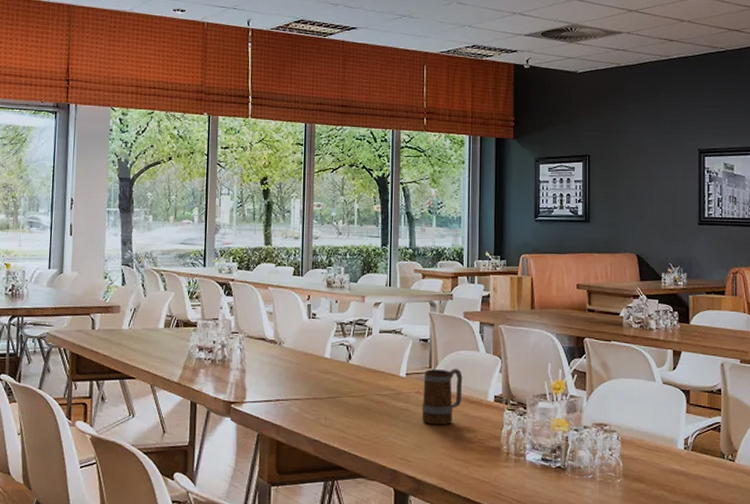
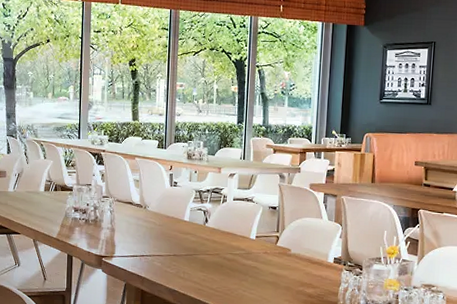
mug: present [421,368,463,425] -> none [268,232,307,281]

